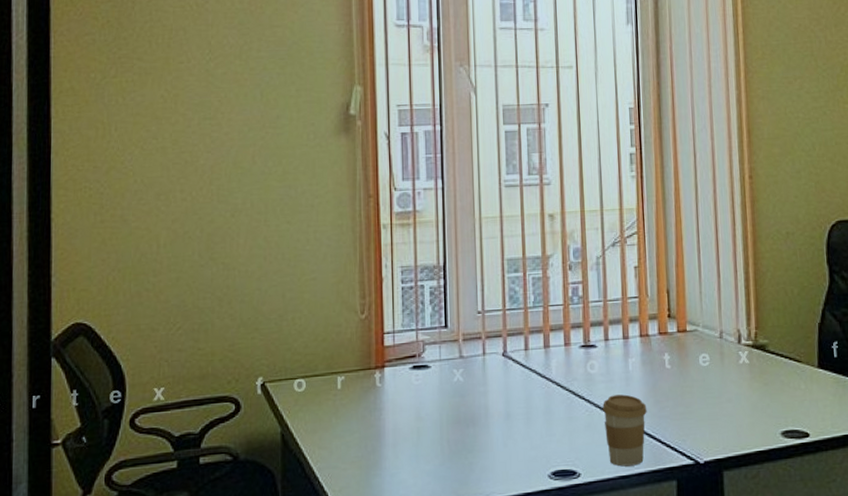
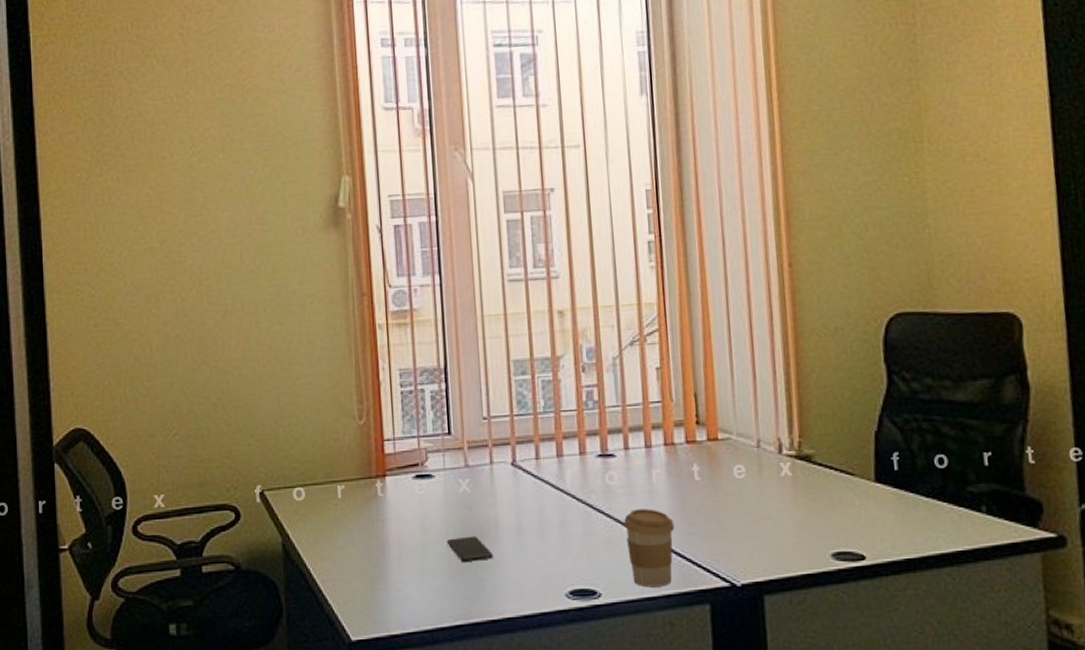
smartphone: none [440,422,484,447] -> present [446,536,494,562]

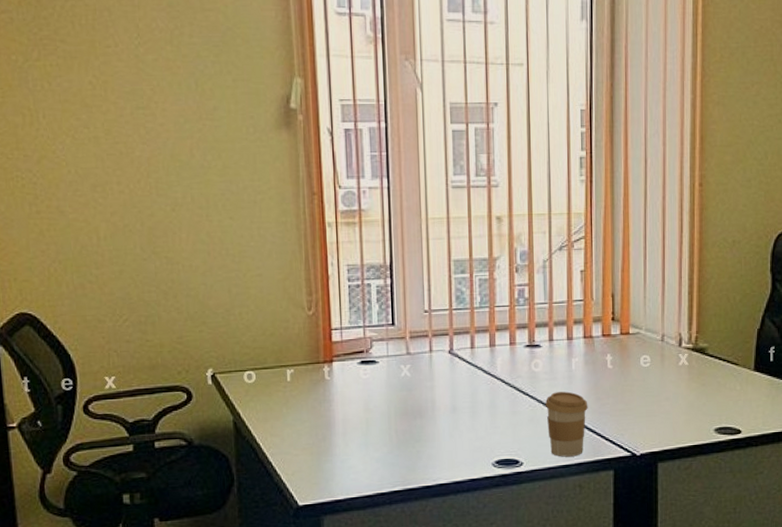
smartphone: present [446,536,494,562] -> none [388,414,431,437]

